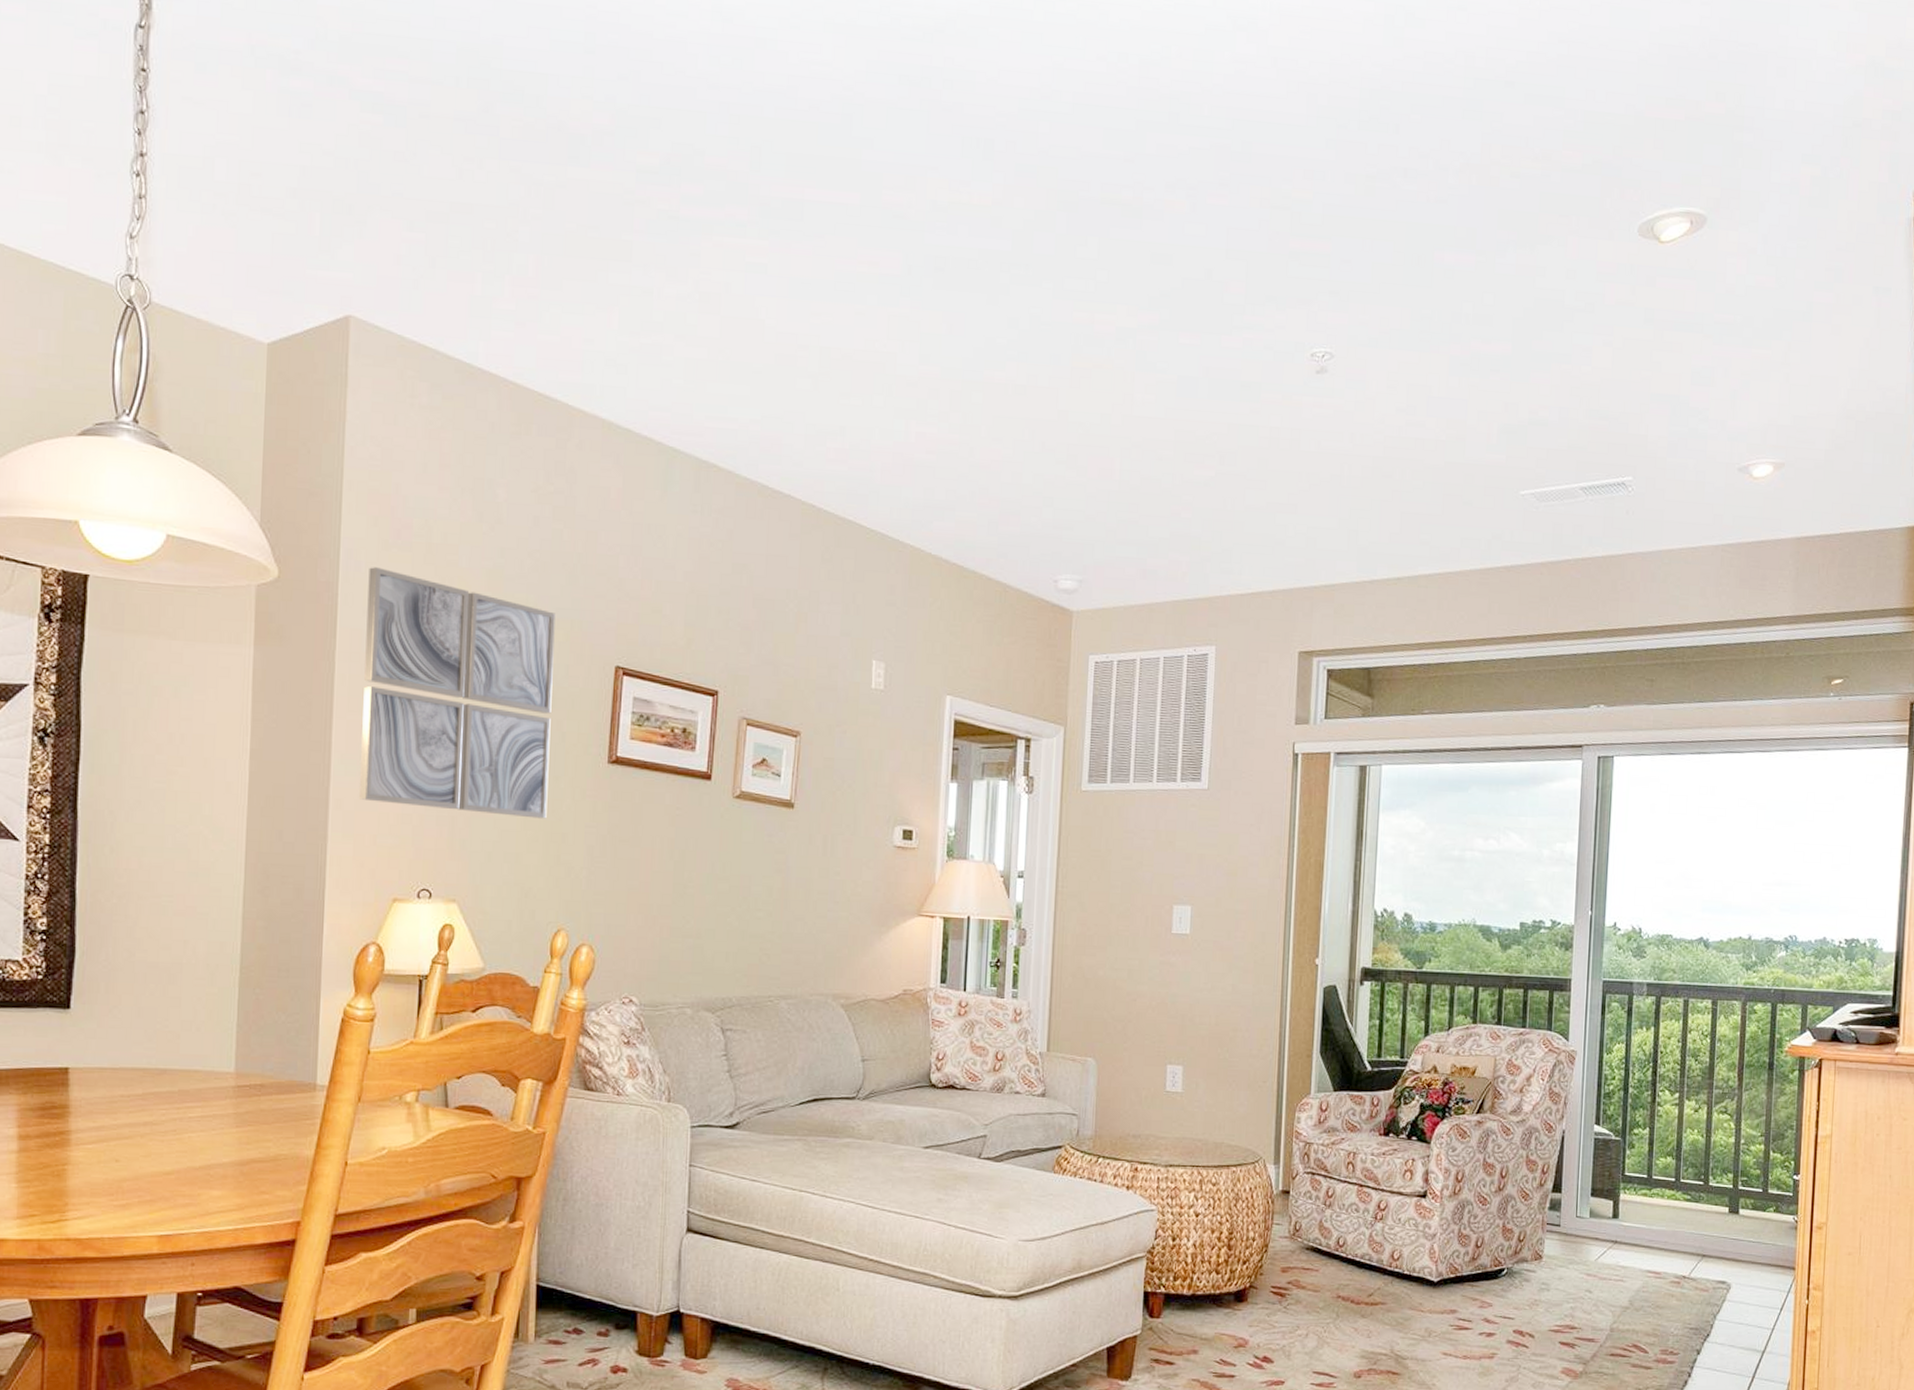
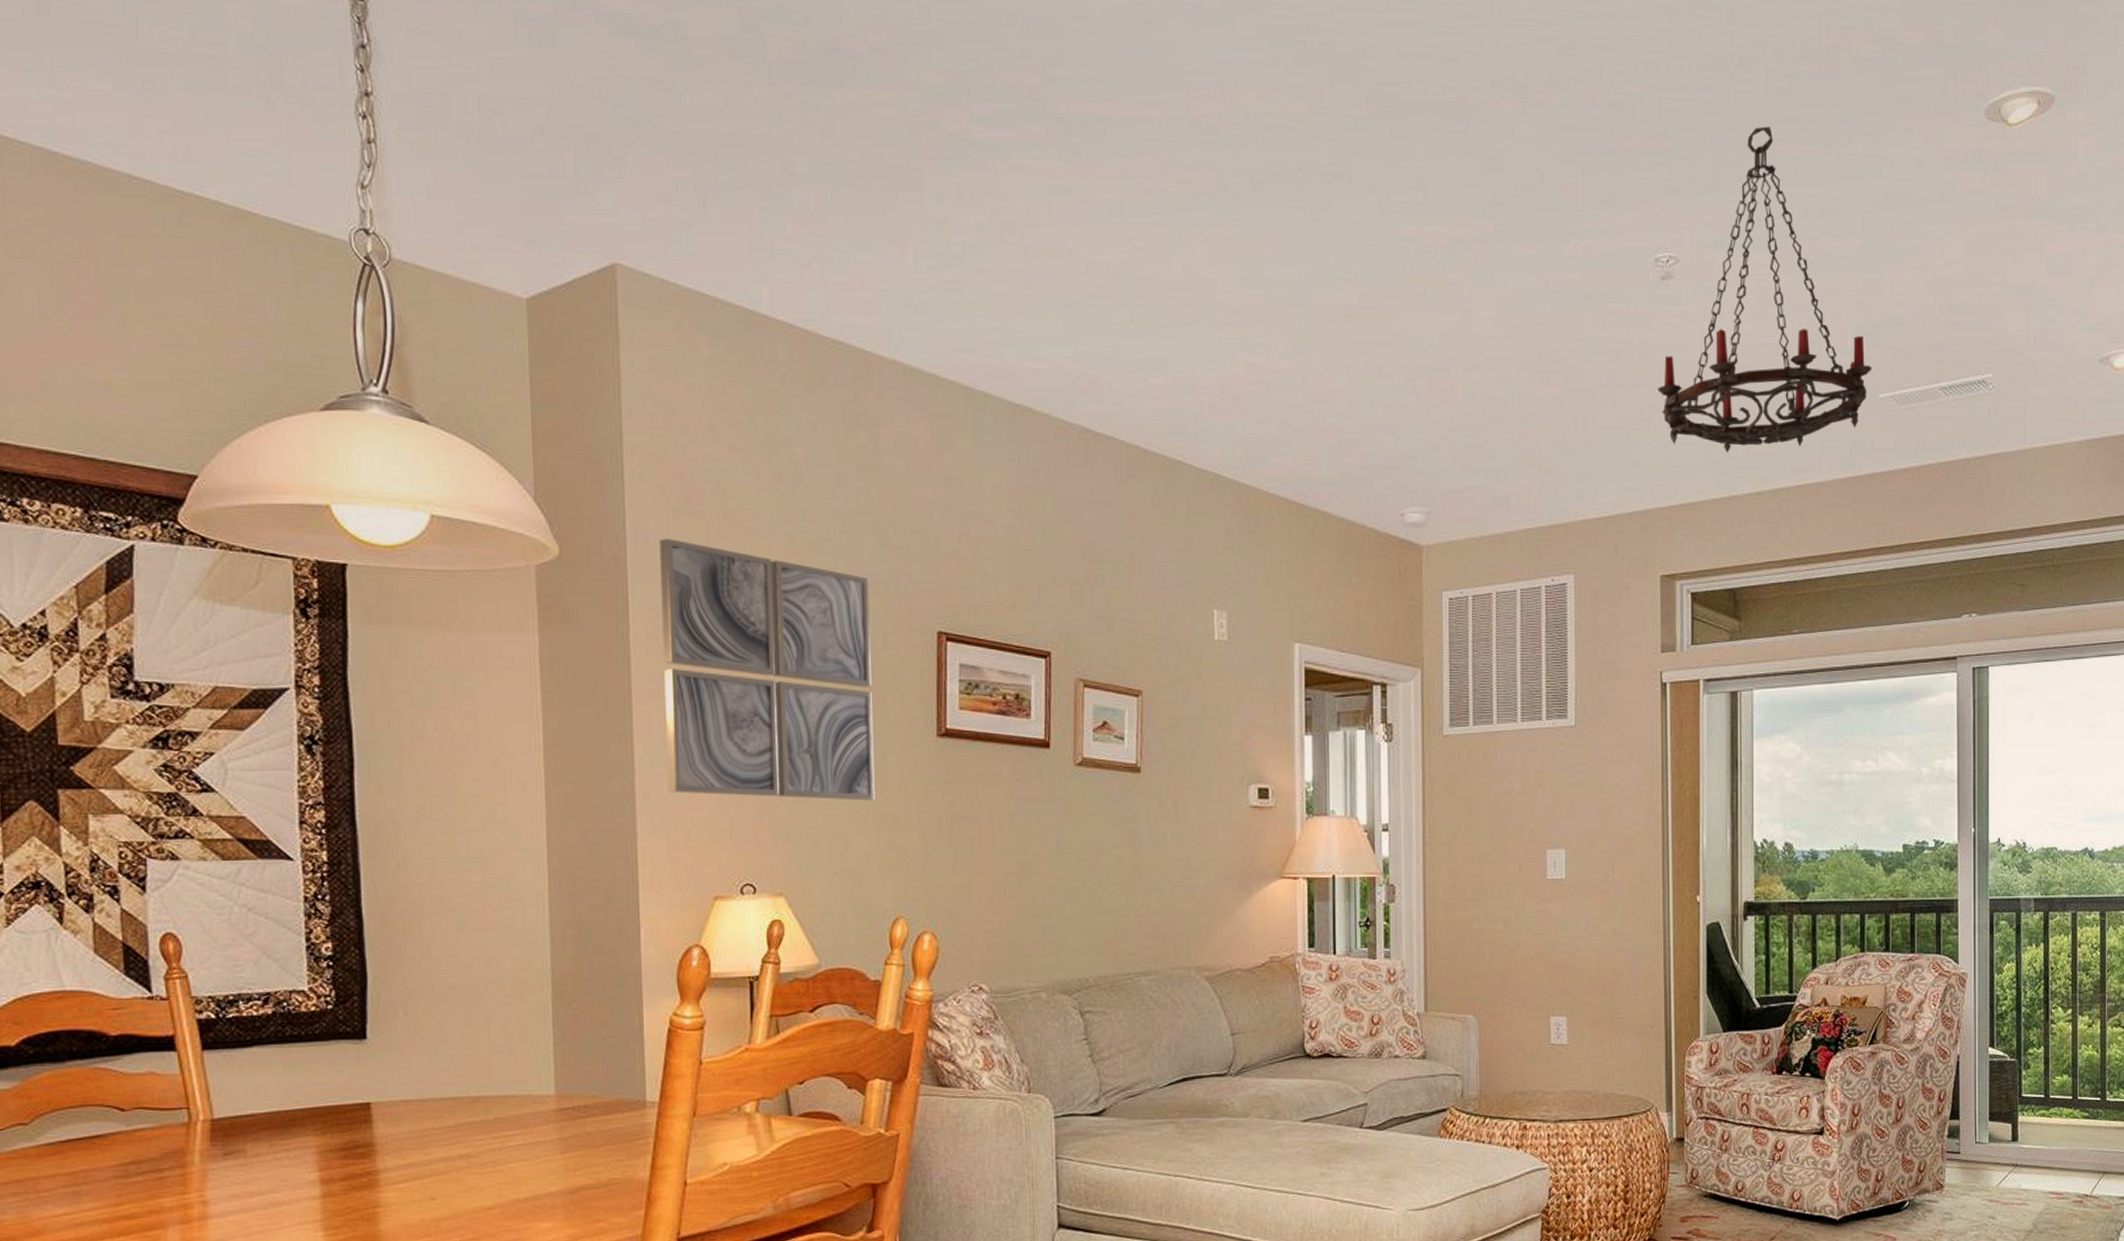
chandelier: none [1307,234,1516,539] -> present [1658,126,1873,453]

